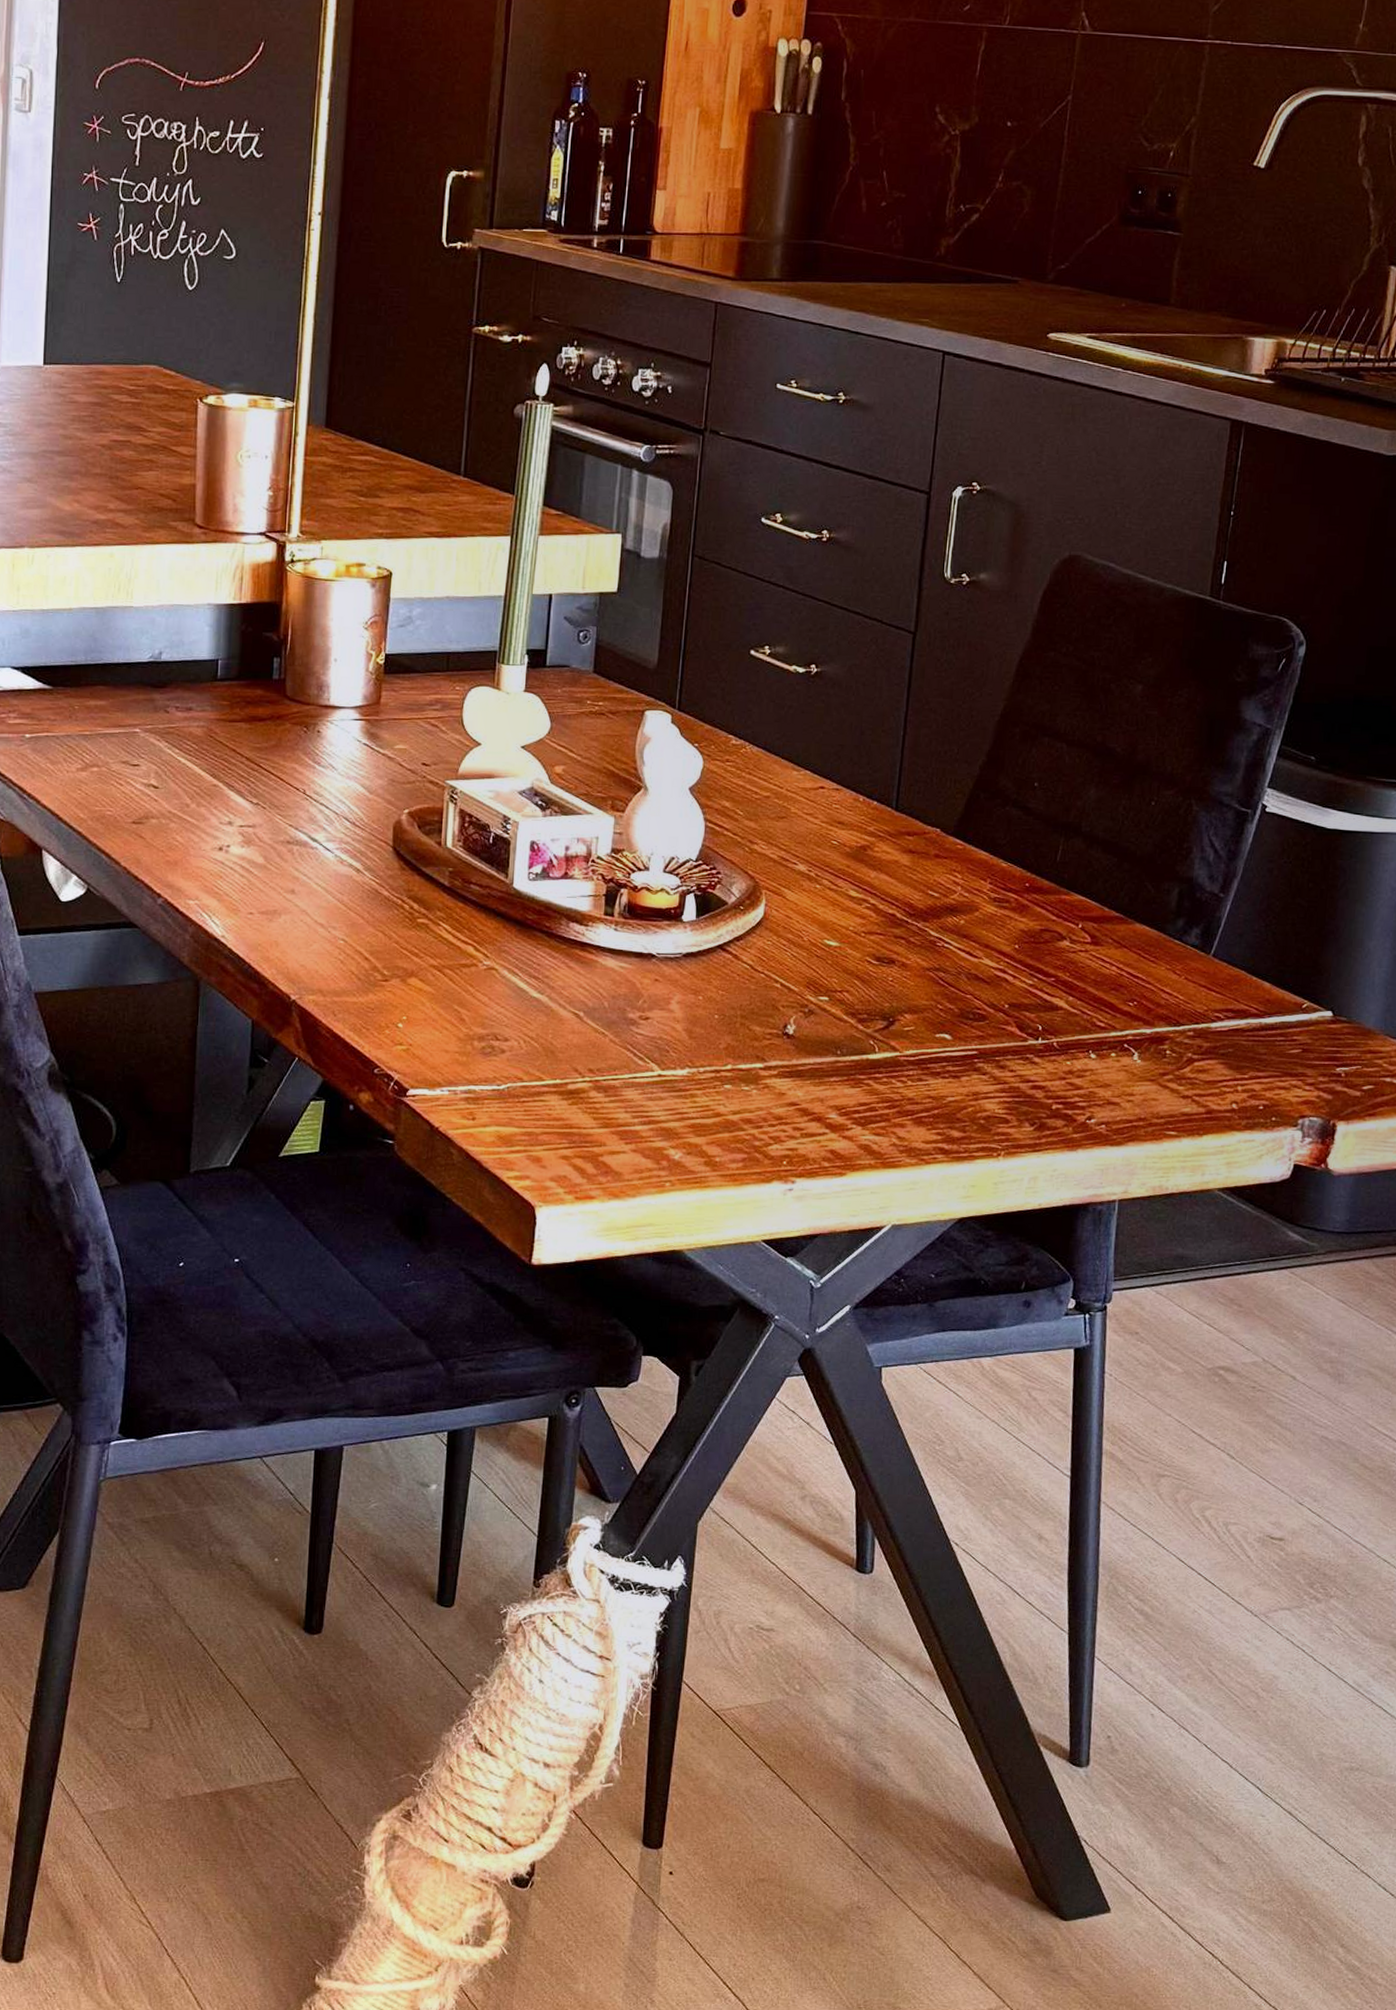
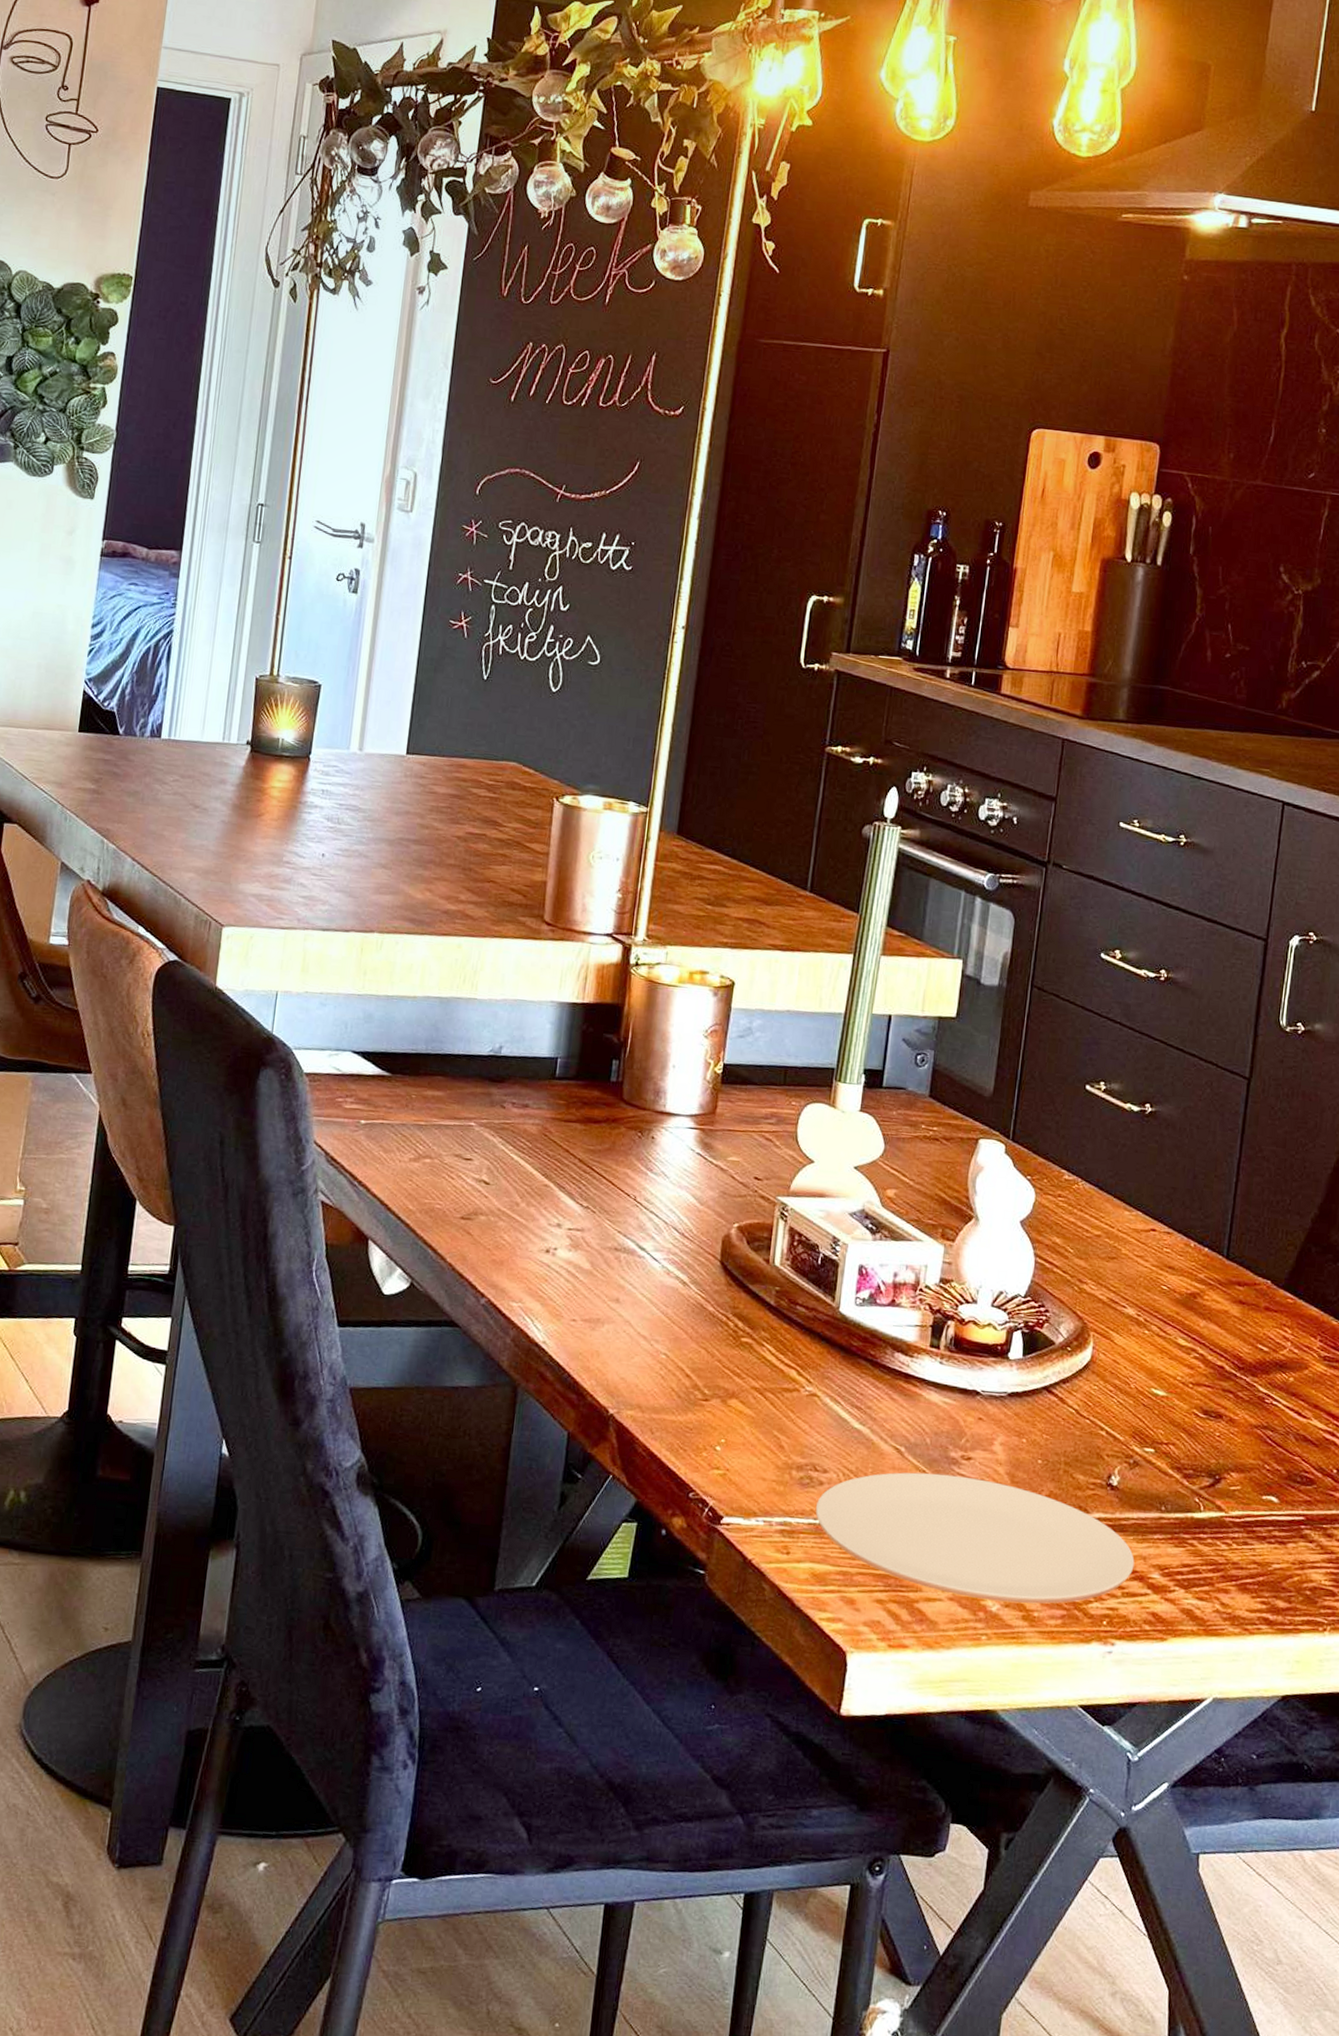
plate: none [498,1034,812,1151] -> present [815,1472,1135,1604]

